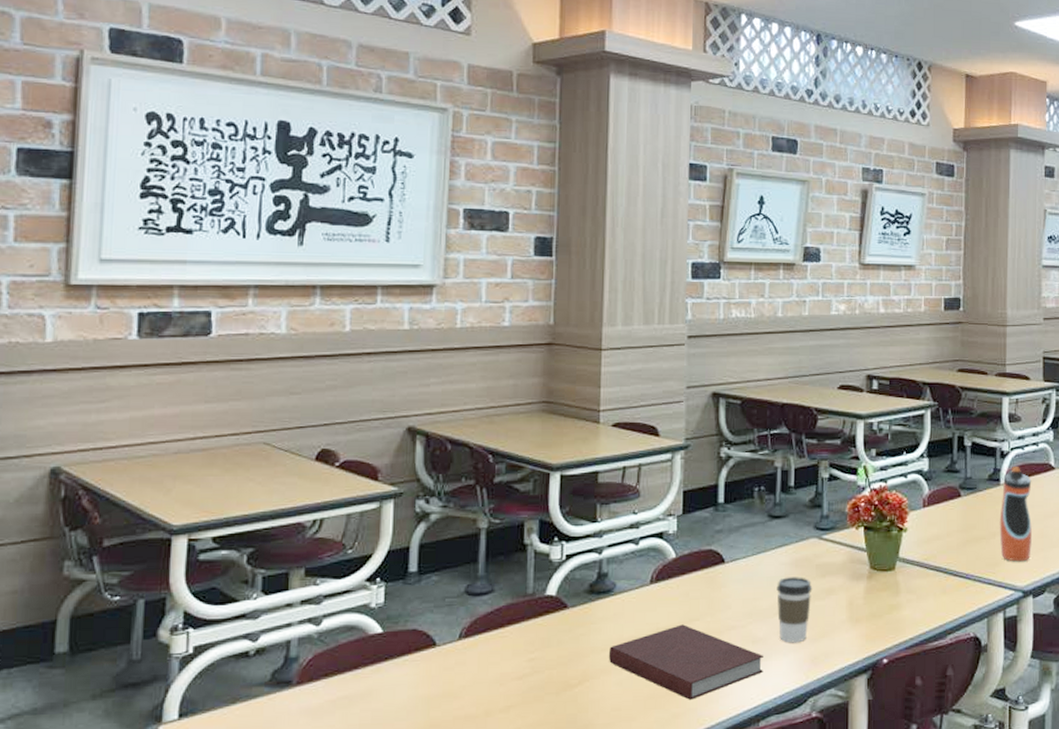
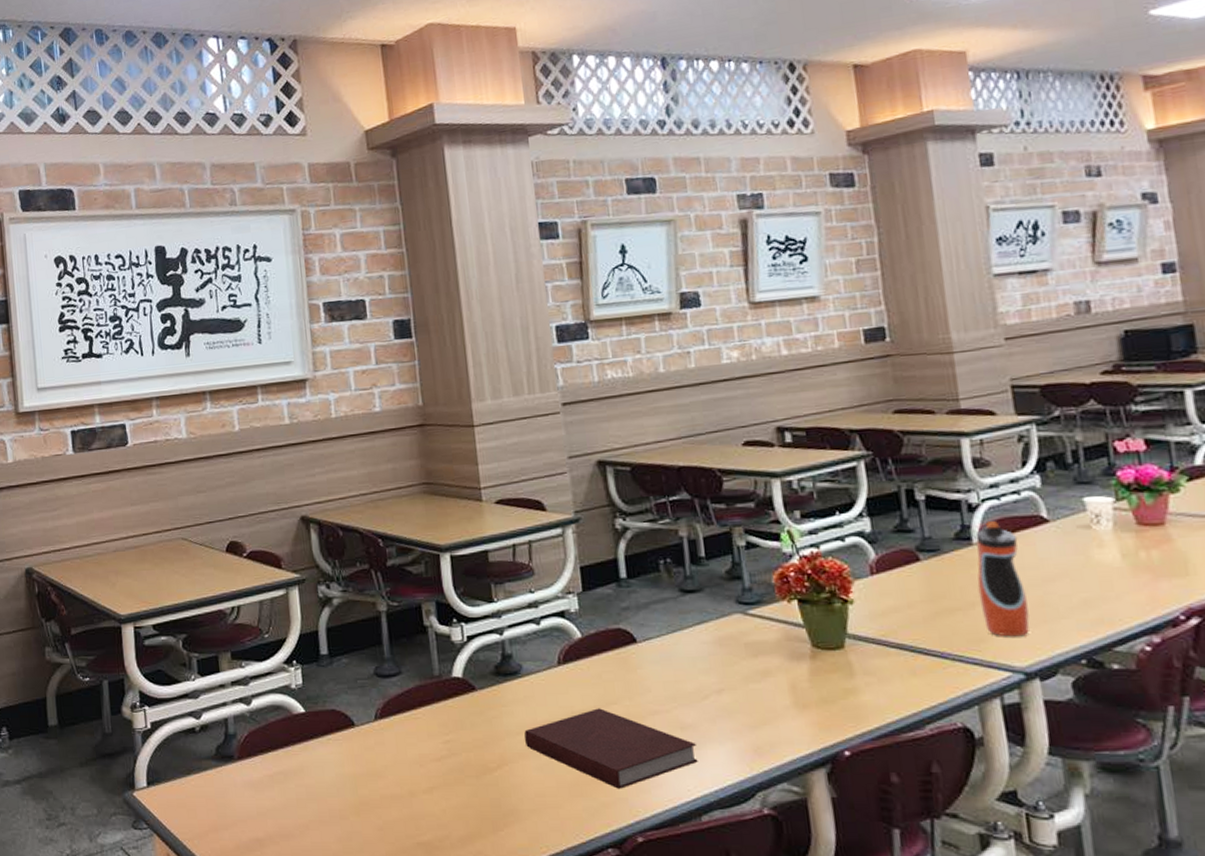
coffee cup: present [776,577,813,643] -> none [700,657,746,731]

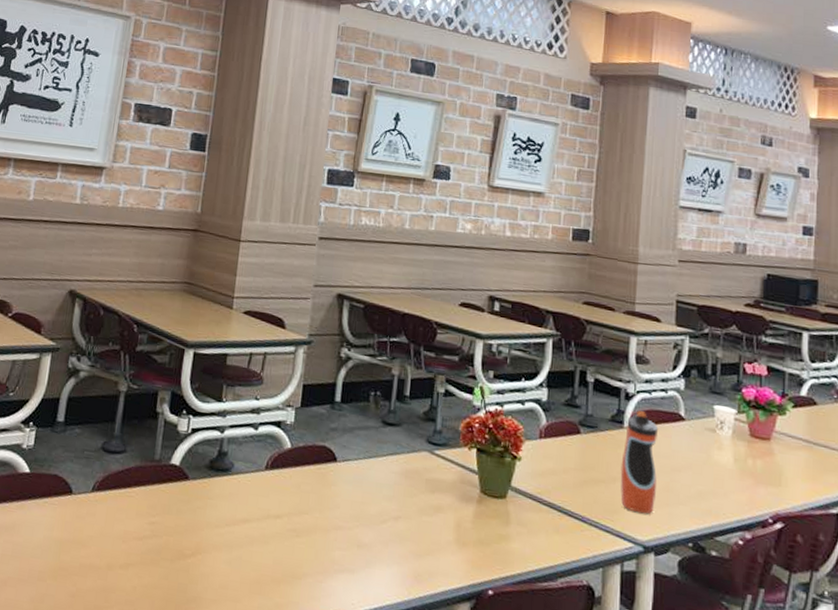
notebook: present [524,708,698,789] -> none [220,515,367,593]

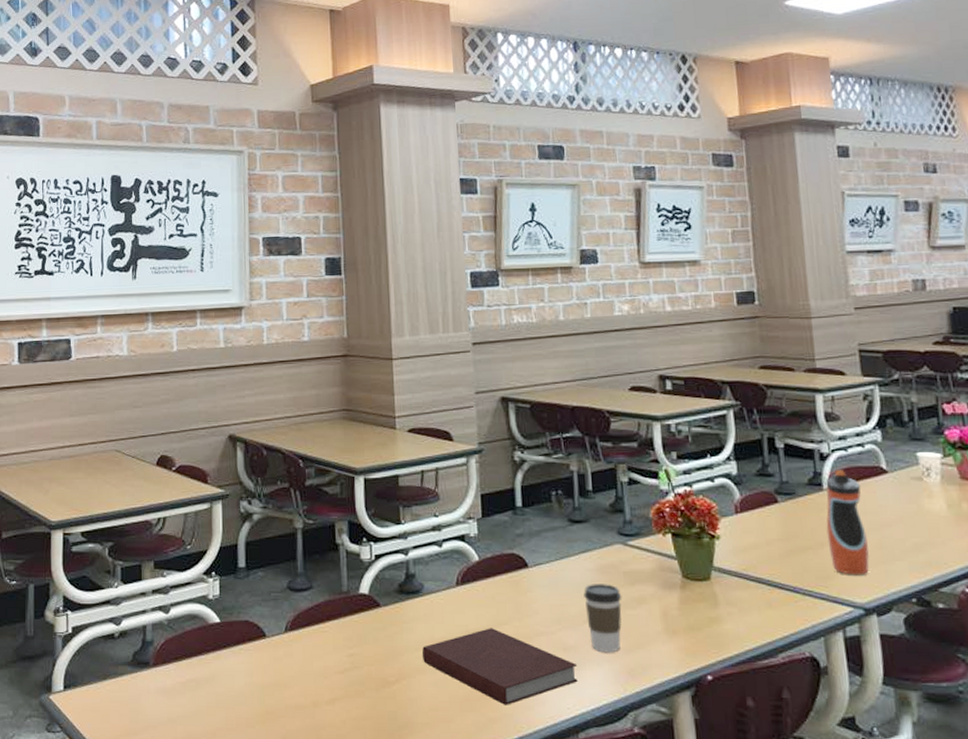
notebook: none [220,515,367,593] -> present [421,628,578,705]
coffee cup: none [384,486,421,556] -> present [583,584,623,653]

